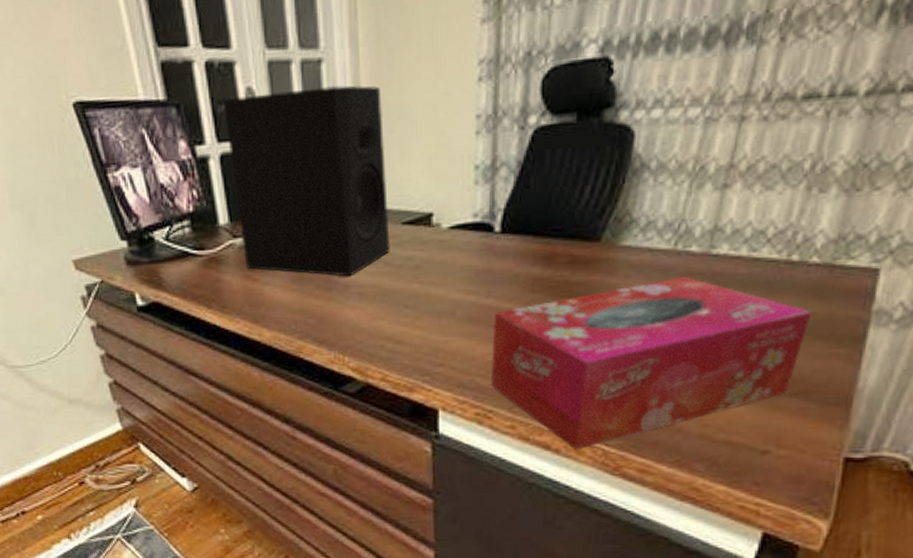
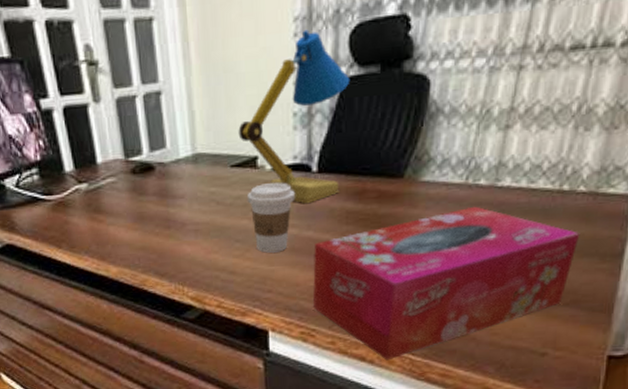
speaker: present [223,85,390,277] -> none [64,41,221,216]
desk lamp: none [412,73,542,268] -> present [238,29,350,204]
coffee cup: none [419,243,474,322] -> present [246,183,295,253]

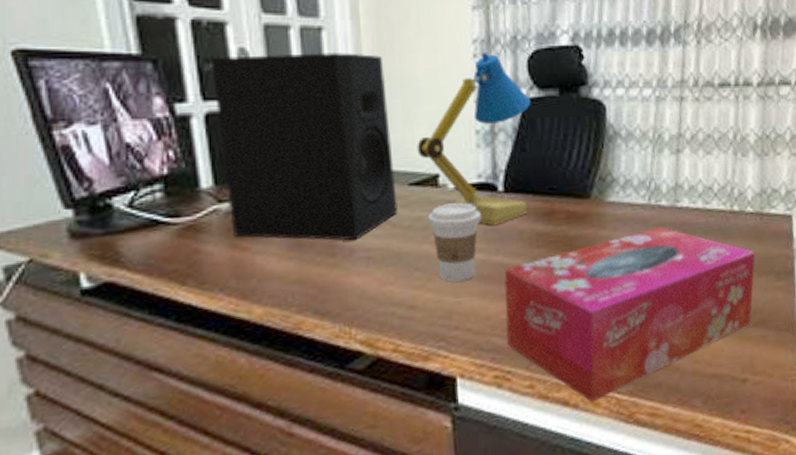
speaker: none [64,41,221,216] -> present [211,51,398,241]

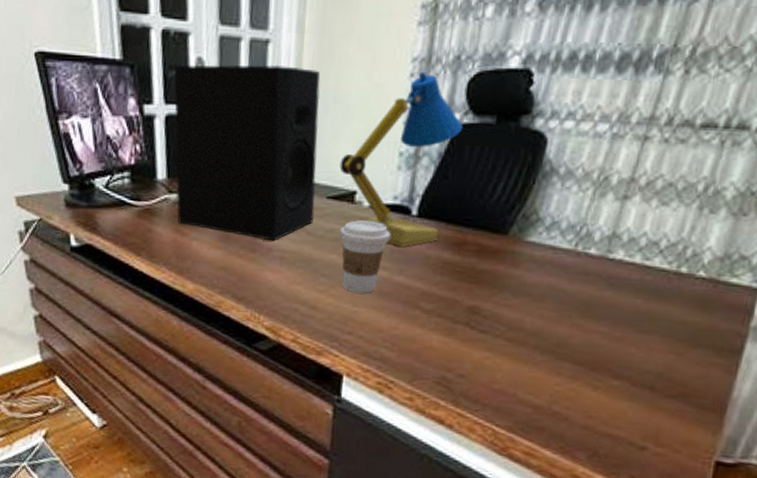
tissue box: present [504,226,756,403] -> none [394,275,696,428]

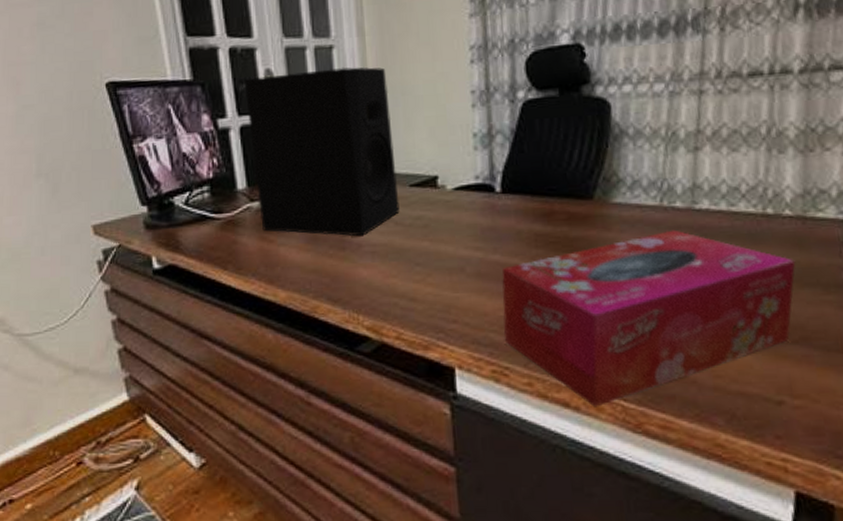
desk lamp: present [339,71,464,248] -> none [417,57,530,226]
coffee cup: present [339,220,390,294] -> none [427,203,479,278]
tissue box: none [394,275,696,428] -> present [501,229,796,407]

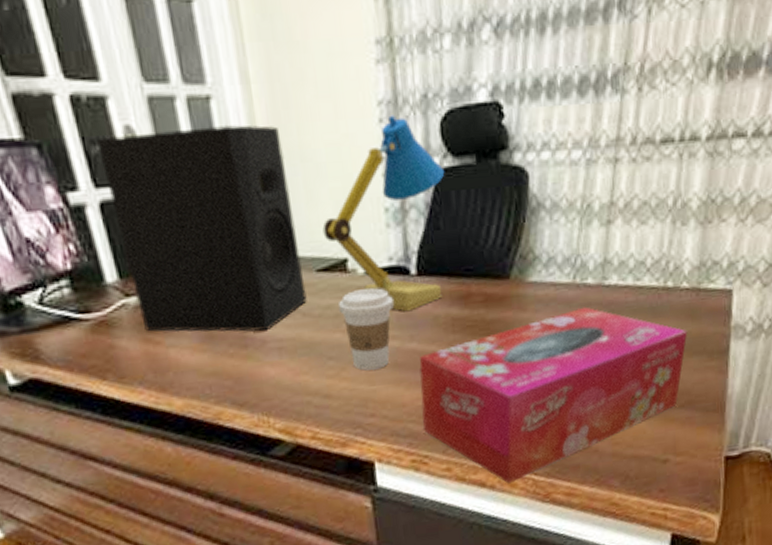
desk lamp: none [417,57,530,226] -> present [322,115,445,312]
coffee cup: none [427,203,479,278] -> present [337,288,394,371]

